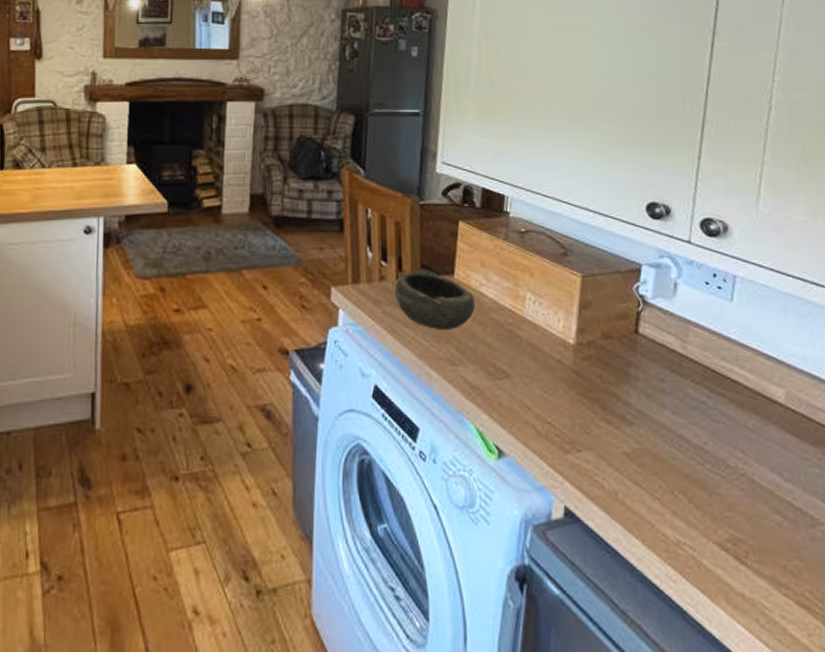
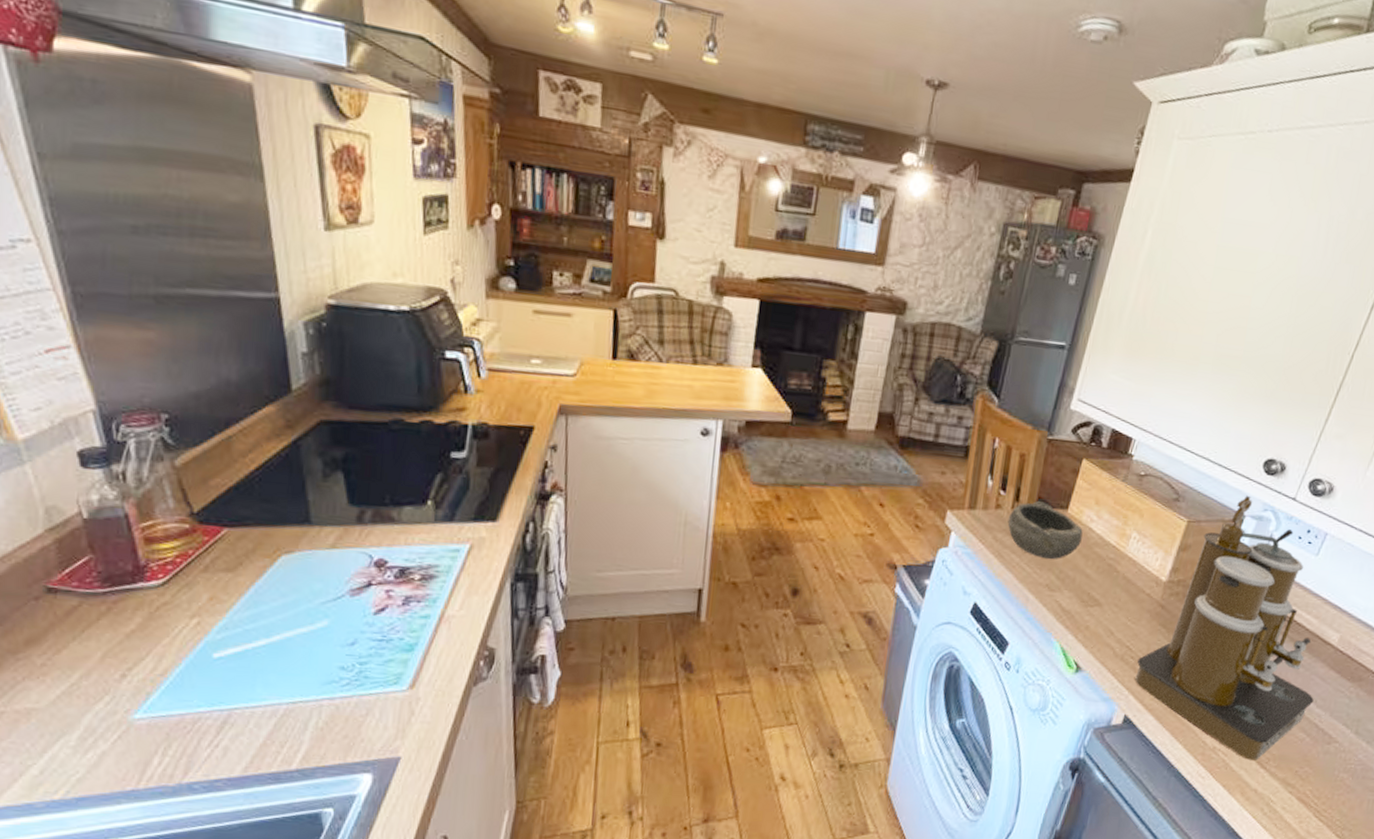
coffee maker: none [564,243,779,555] -> present [1135,495,1314,760]

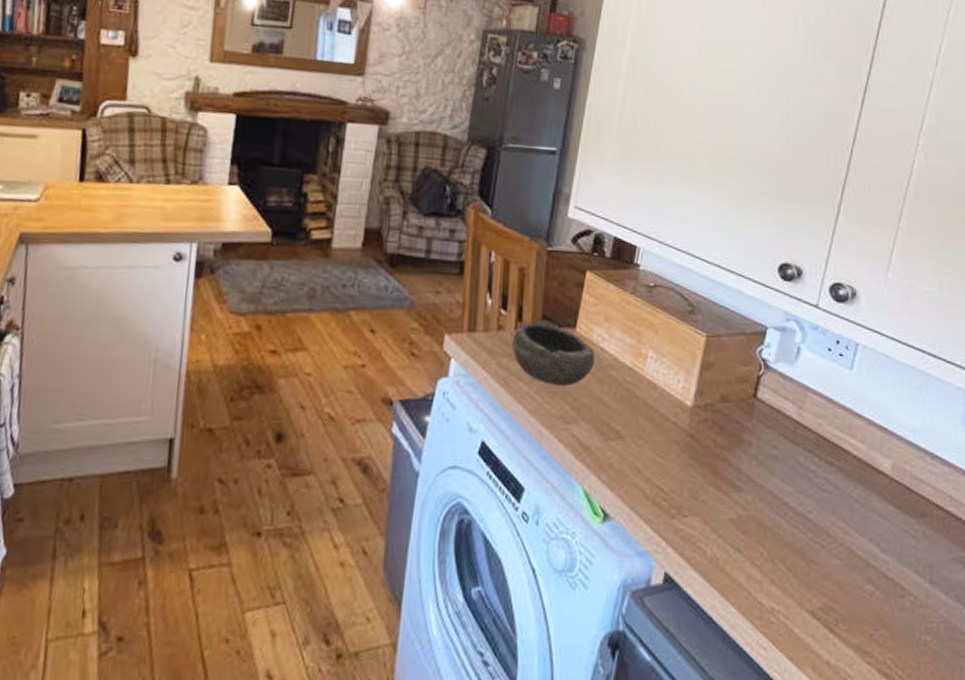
coffee maker: present [1135,495,1314,760] -> none [671,304,876,623]

